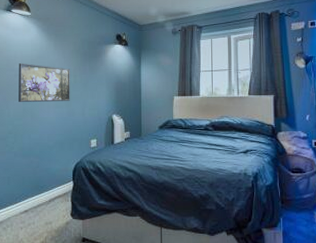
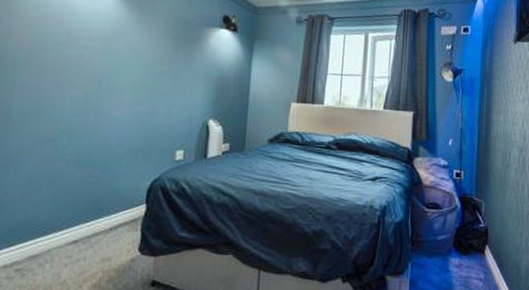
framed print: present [18,63,70,103] -> none [79,39,156,97]

